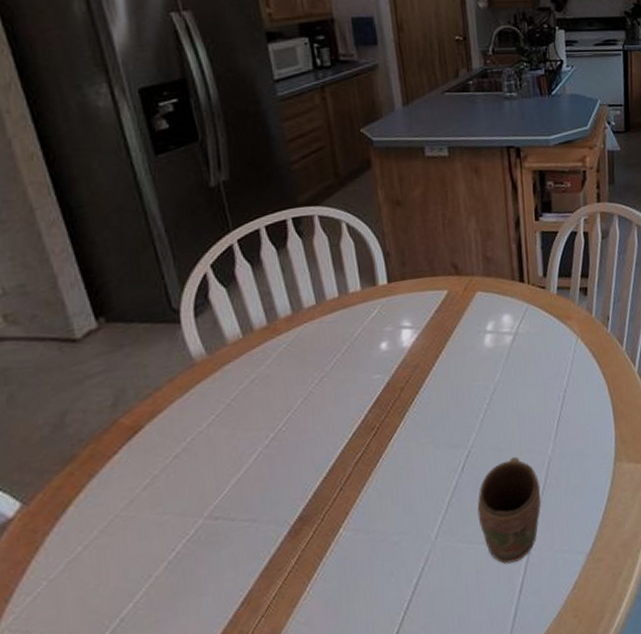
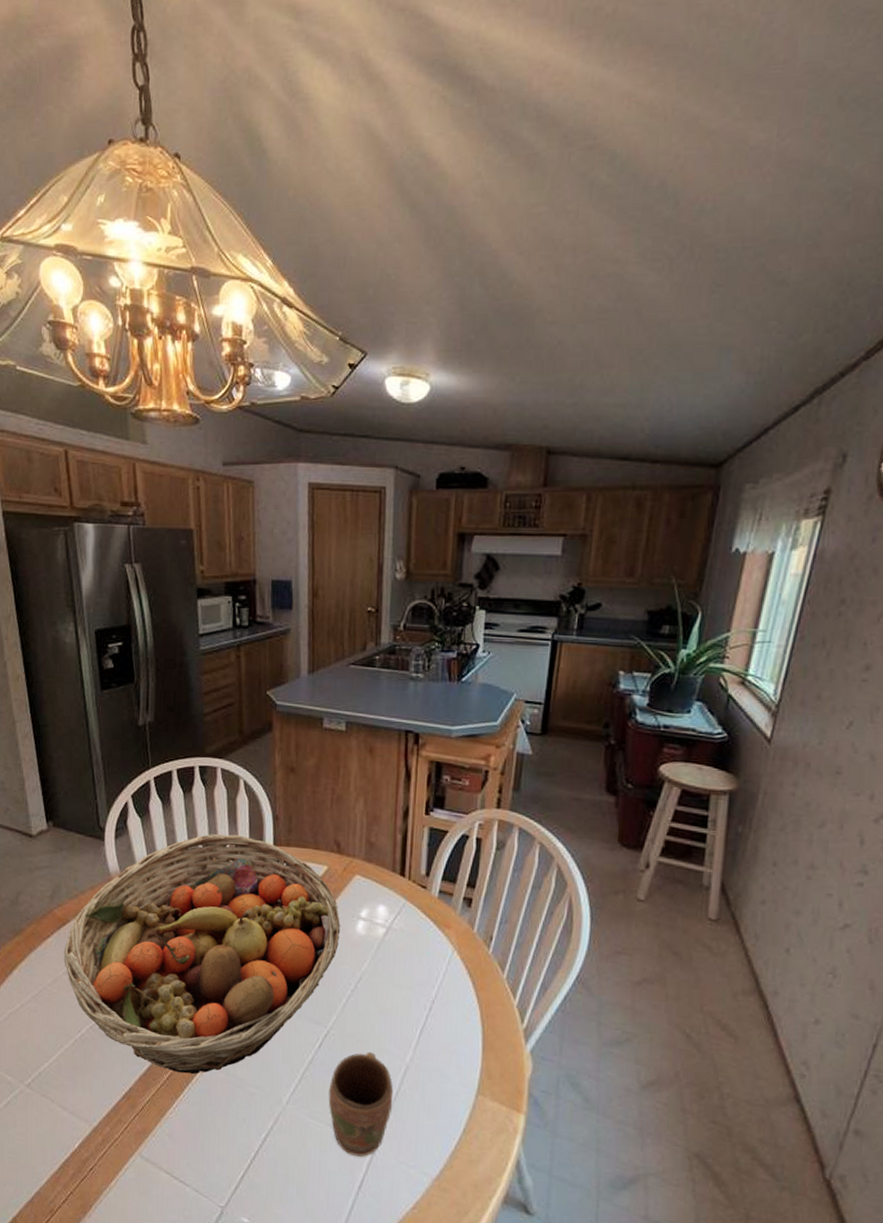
fruit basket: none [139,280,469,555] -> present [63,834,341,1075]

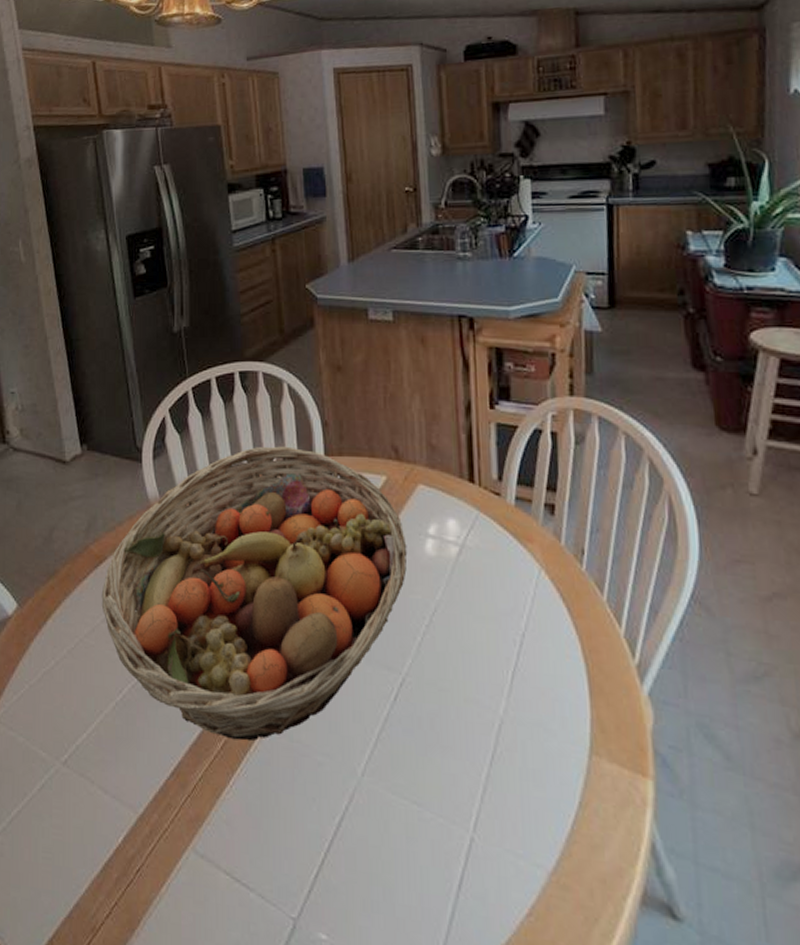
mug: present [328,1051,394,1157] -> none [410,703,489,845]

